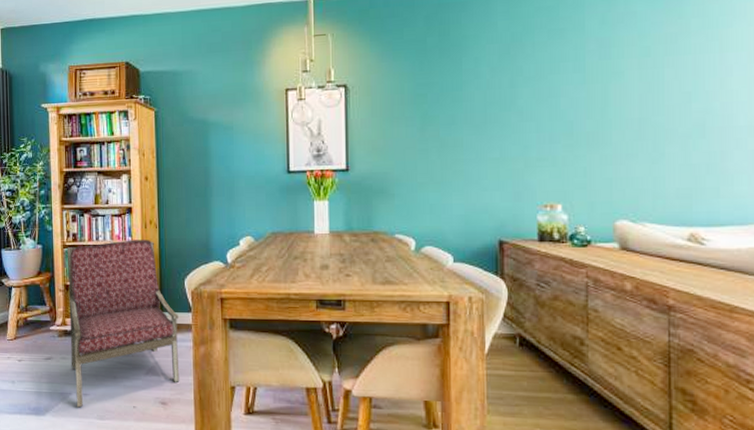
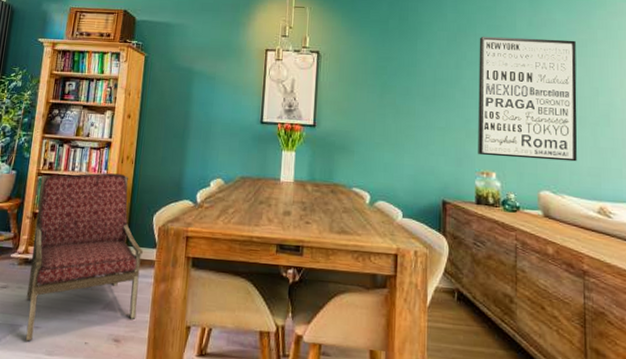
wall art: none [538,36,663,186] -> present [478,36,578,162]

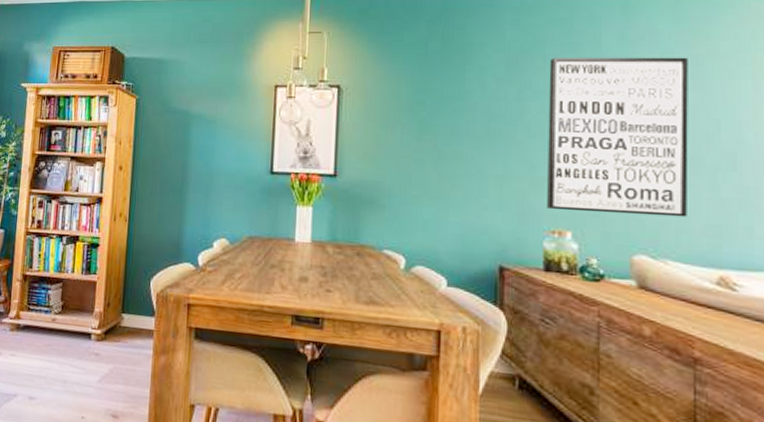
armchair: present [25,173,143,341] -> none [19,232,140,413]

